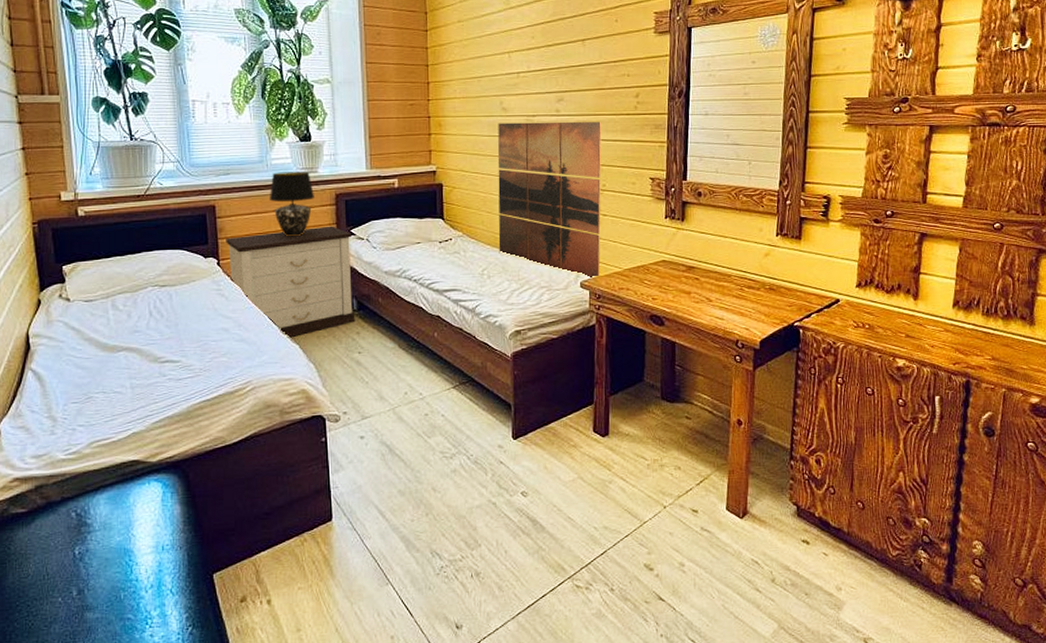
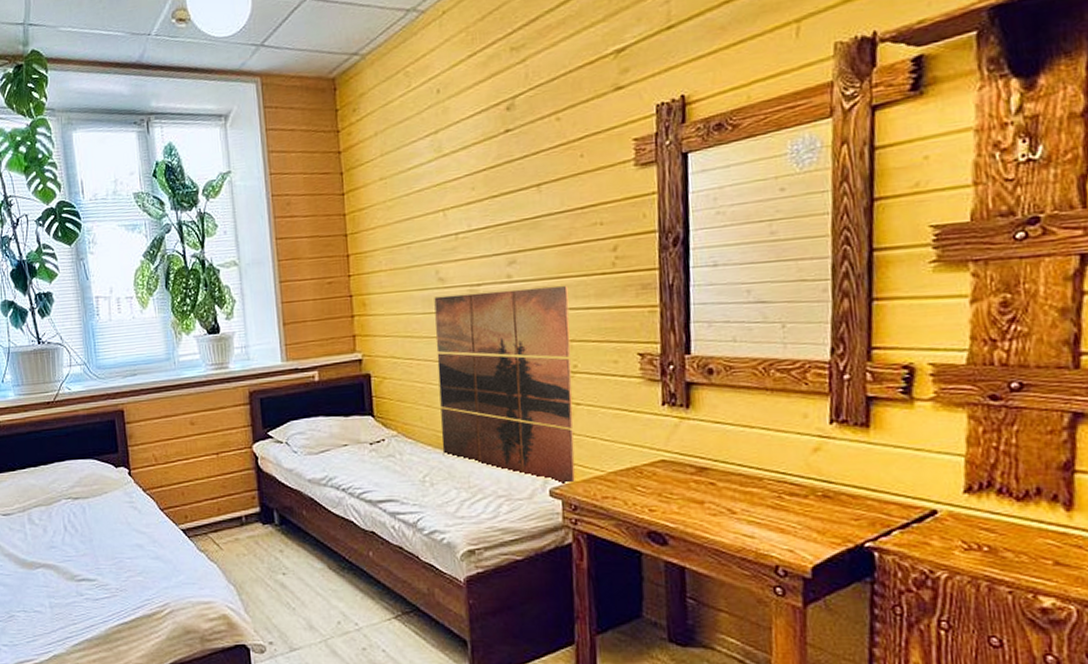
nightstand: present [226,226,355,338] -> none [136,428,278,556]
table lamp: present [269,171,314,237] -> none [178,367,226,443]

